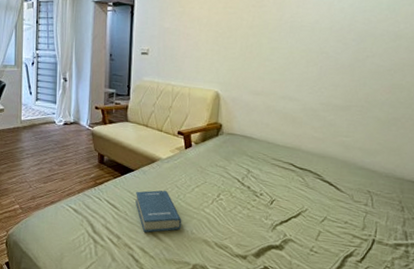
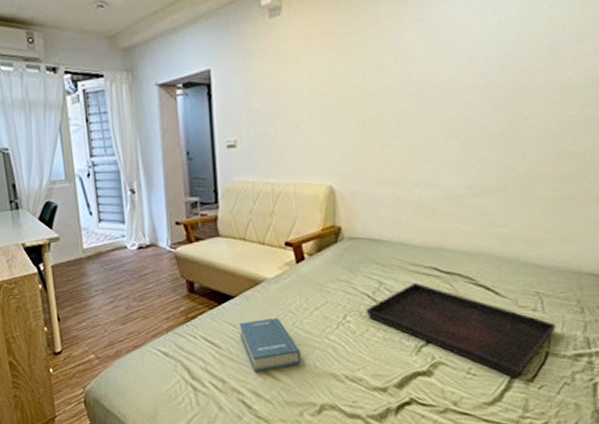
serving tray: none [235,173,382,259] -> present [366,282,557,379]

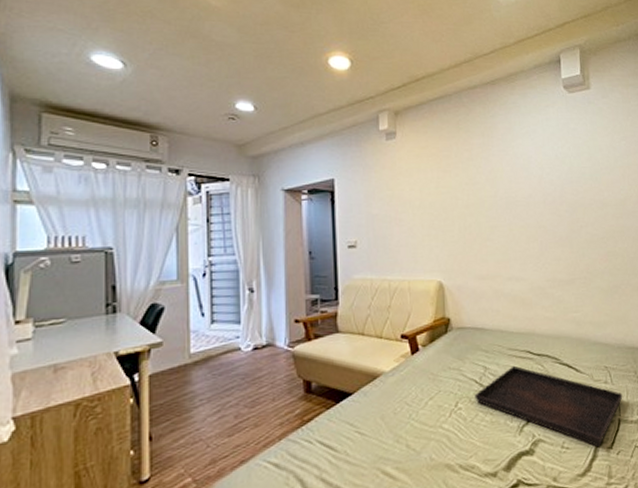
hardback book: present [239,317,301,371] -> none [357,411,418,473]

